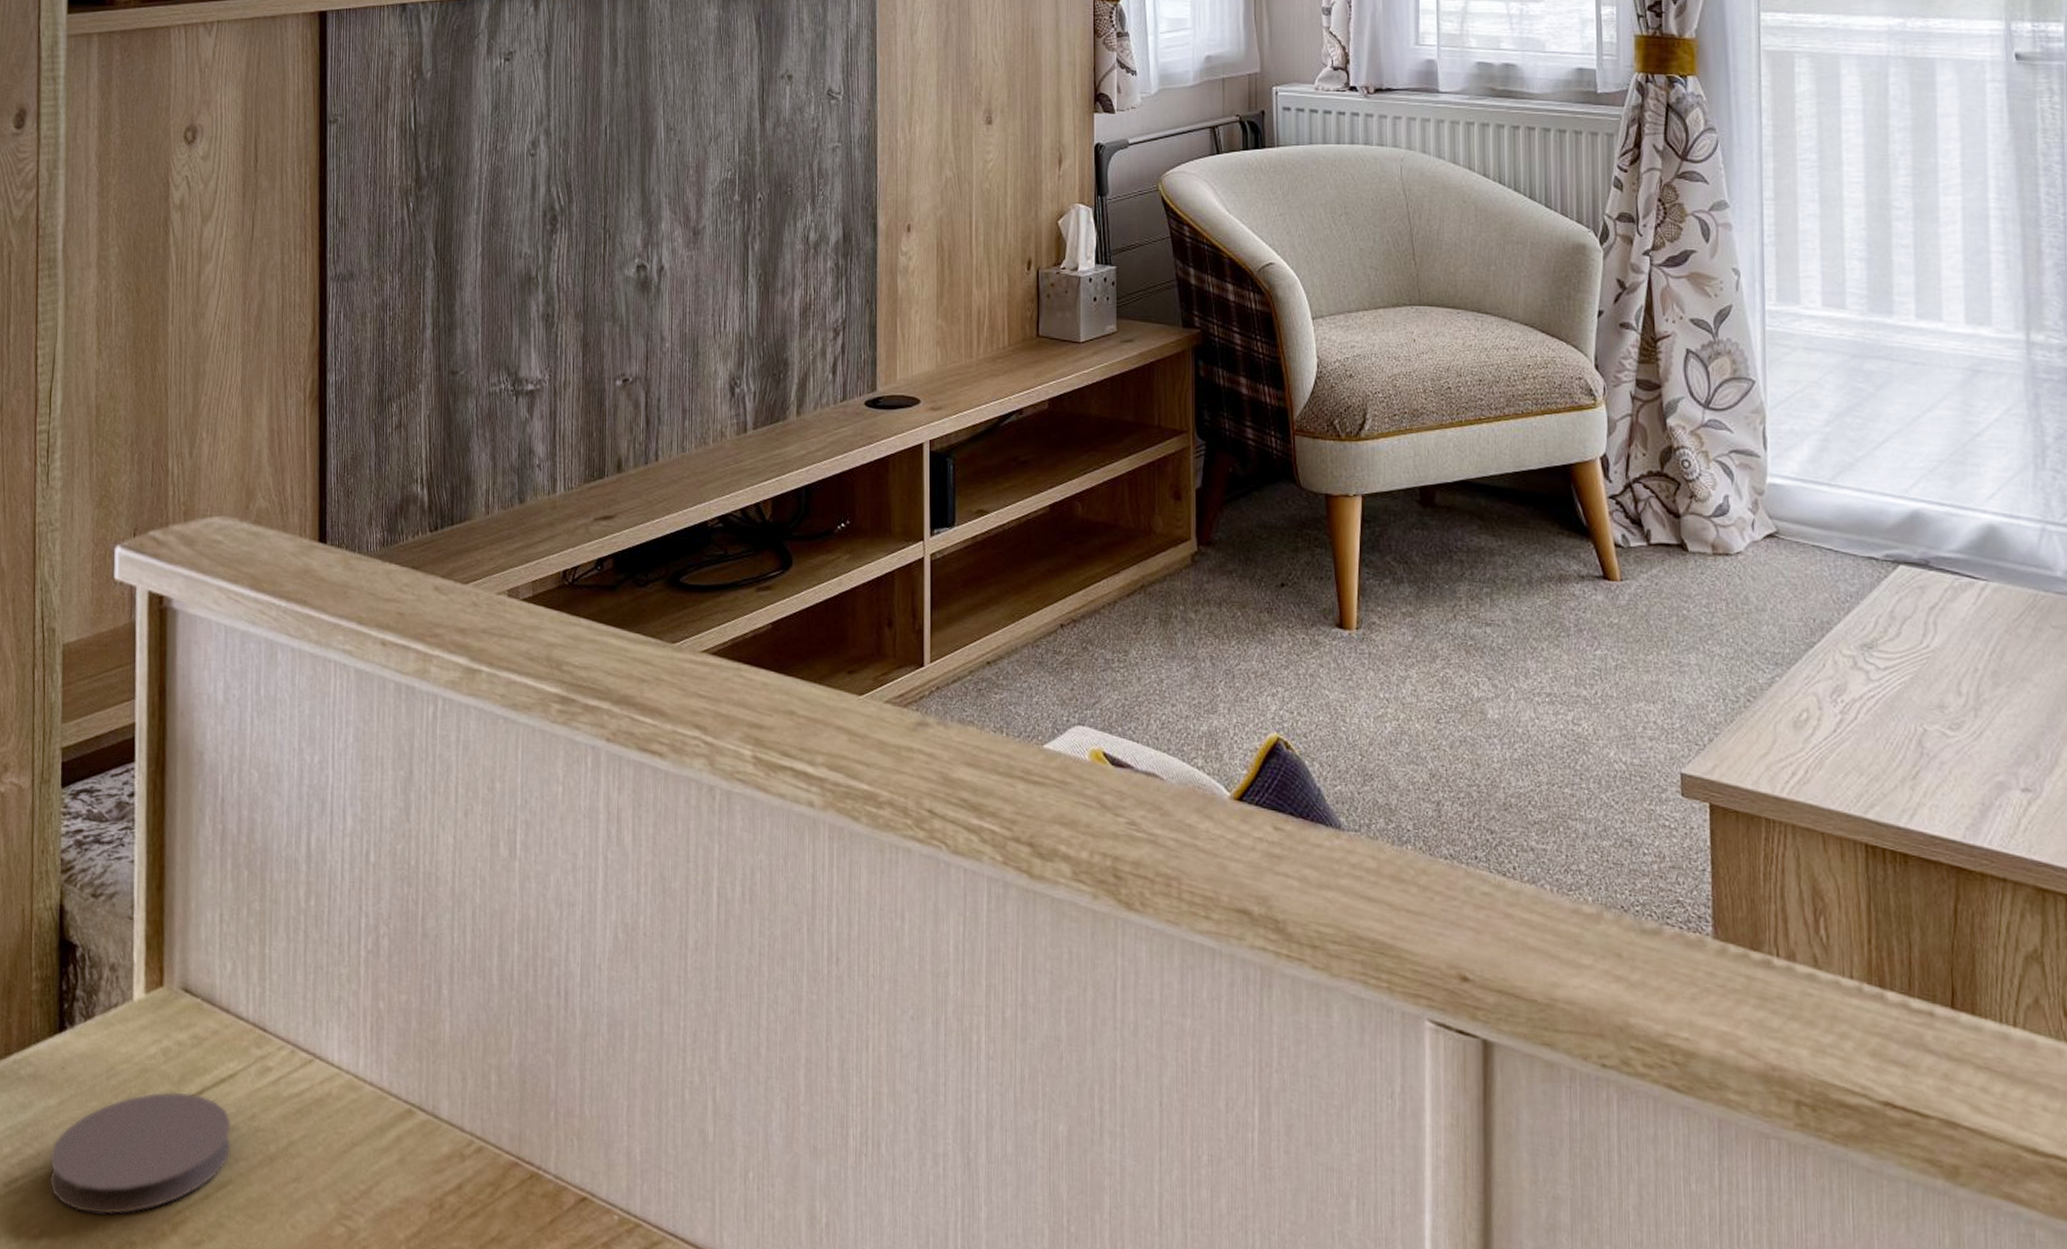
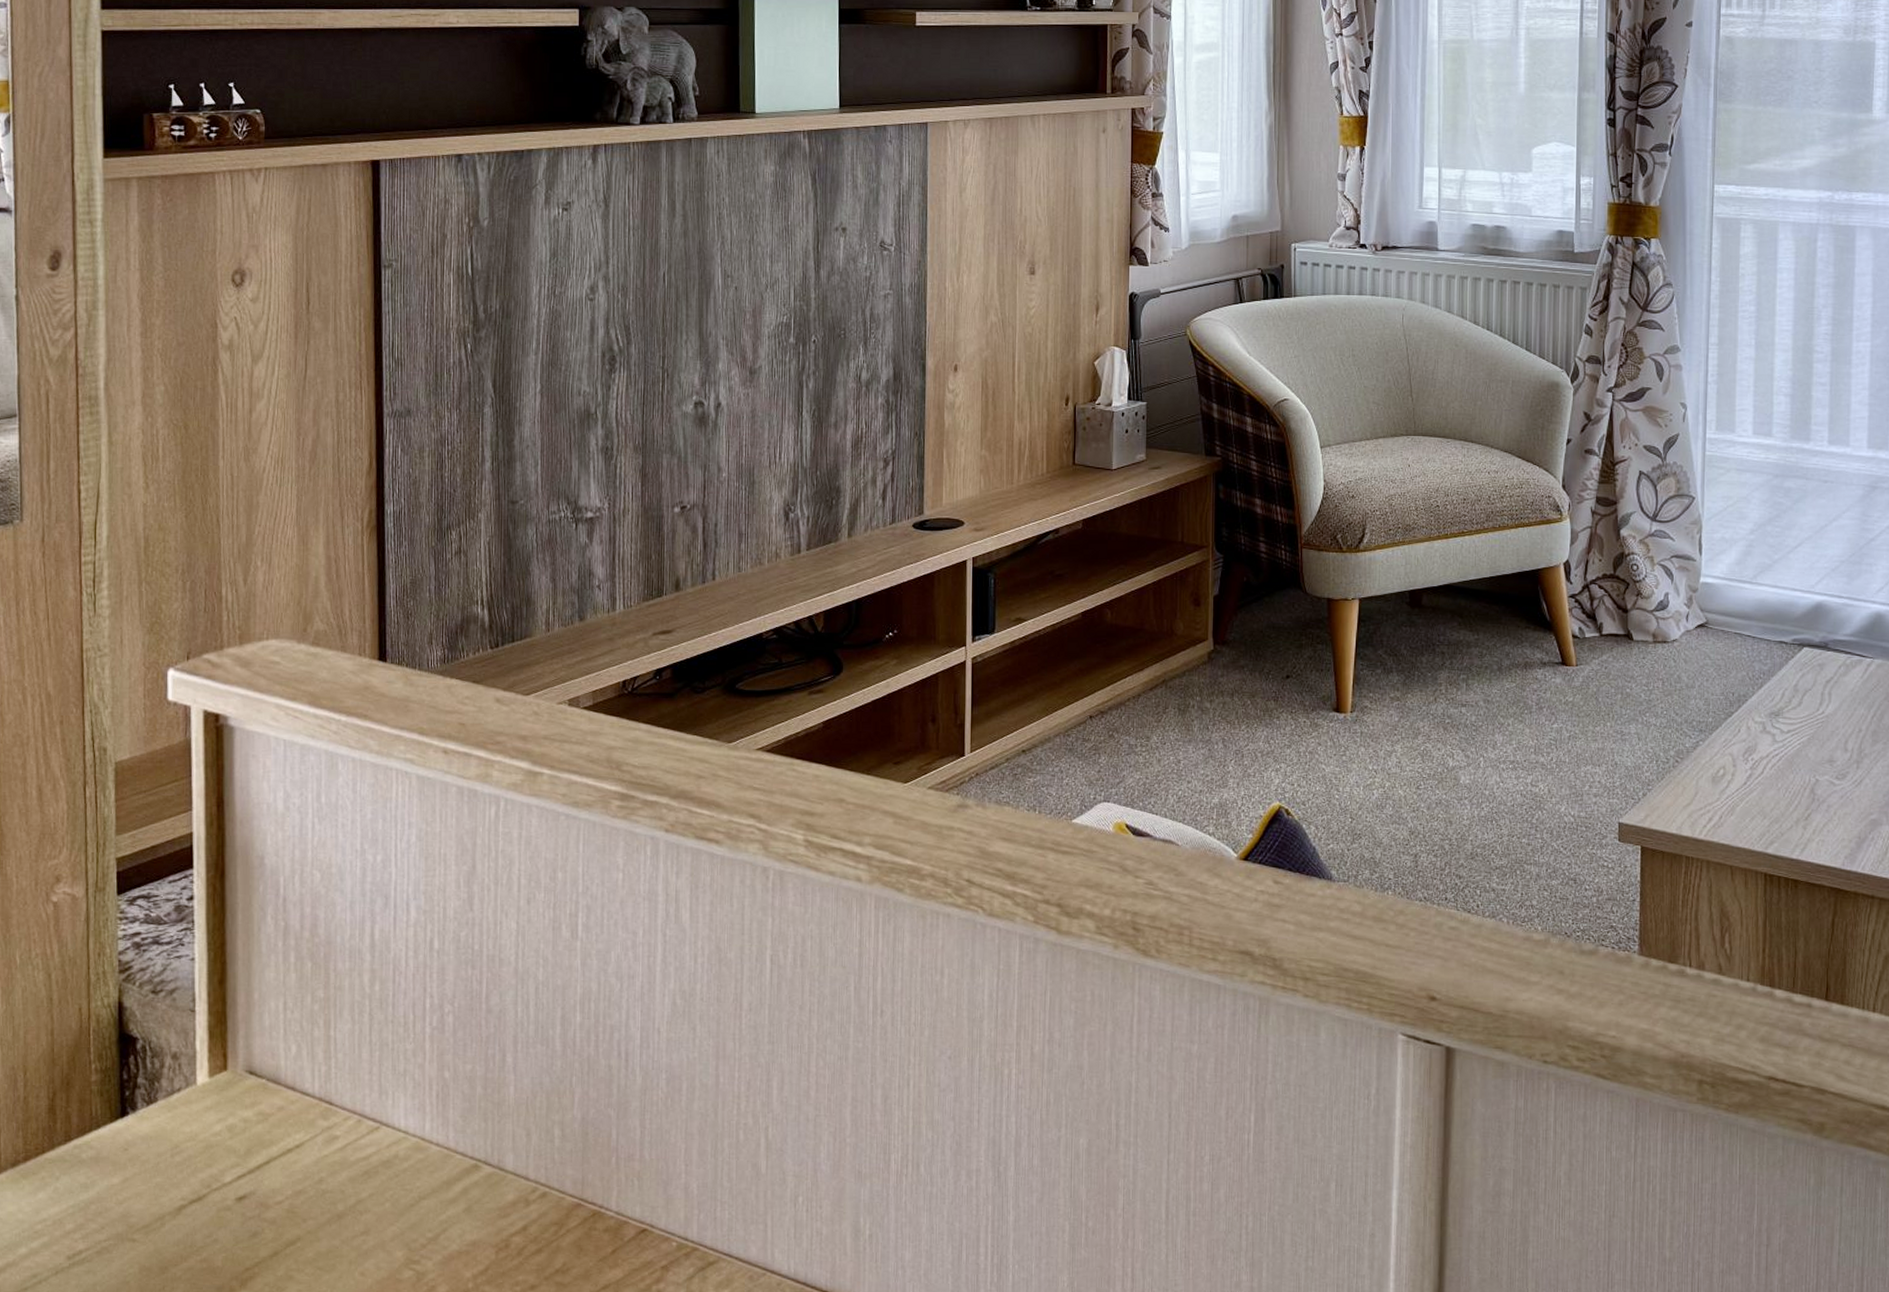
coaster: present [48,1091,231,1215] -> none [114,1163,299,1277]

